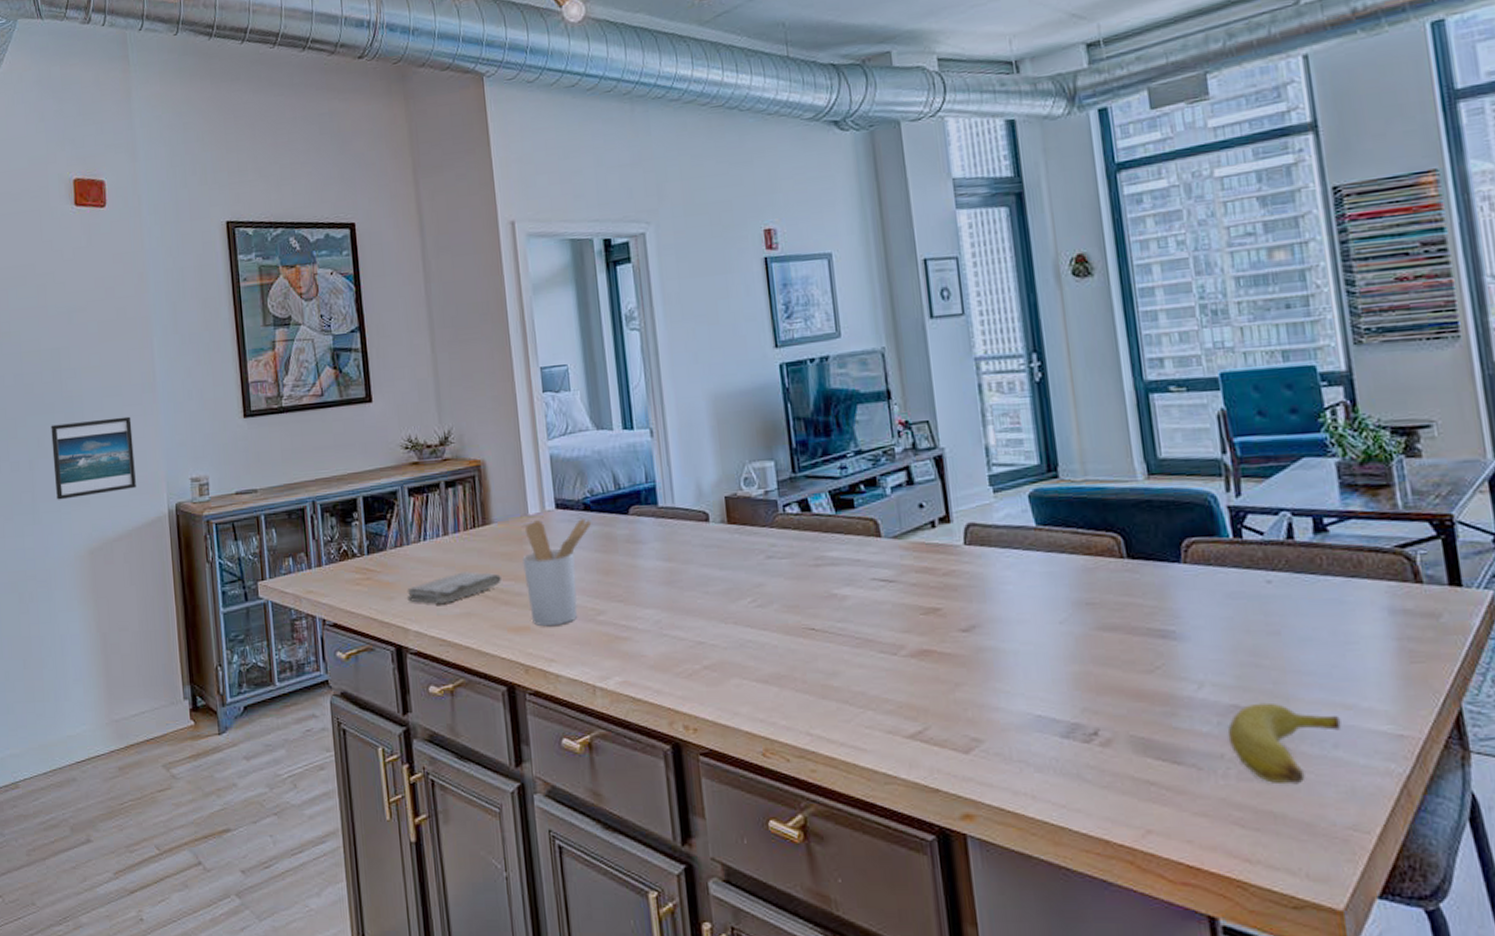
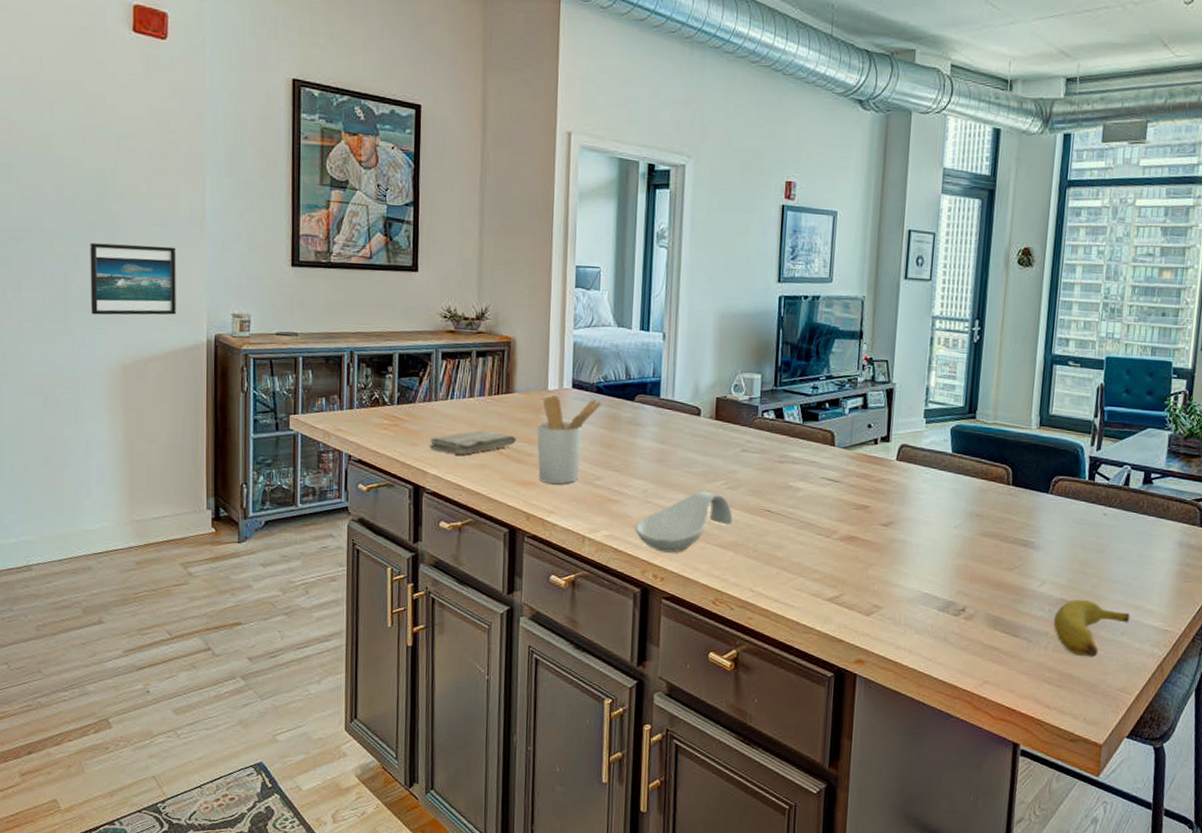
spoon rest: none [652,613,770,696] -> present [635,491,733,553]

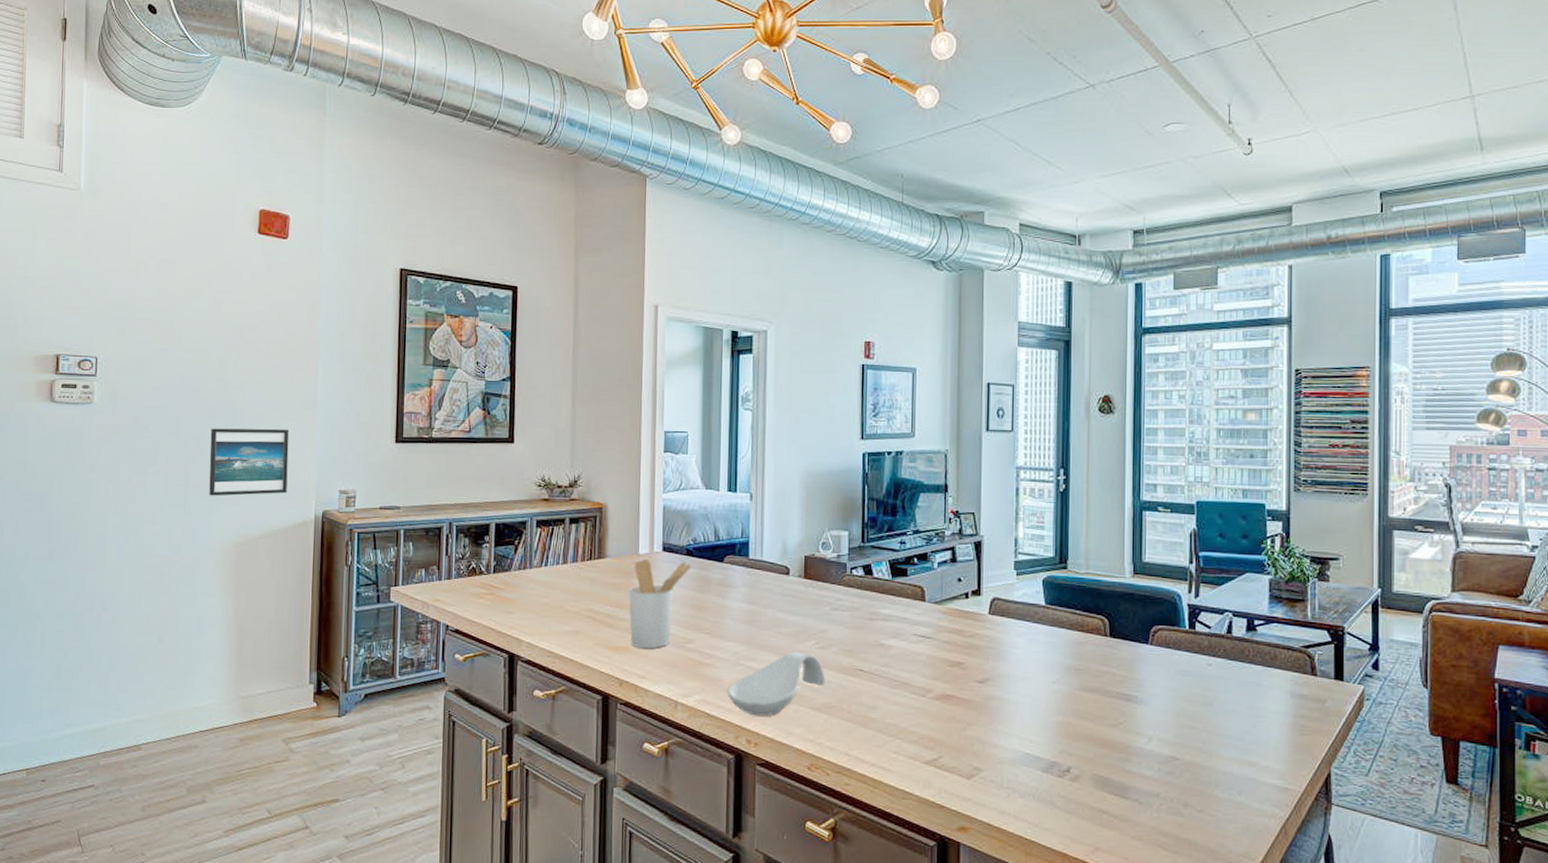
washcloth: present [430,430,516,455] -> none [524,596,608,622]
banana: present [1053,599,1130,658] -> none [1164,756,1246,820]

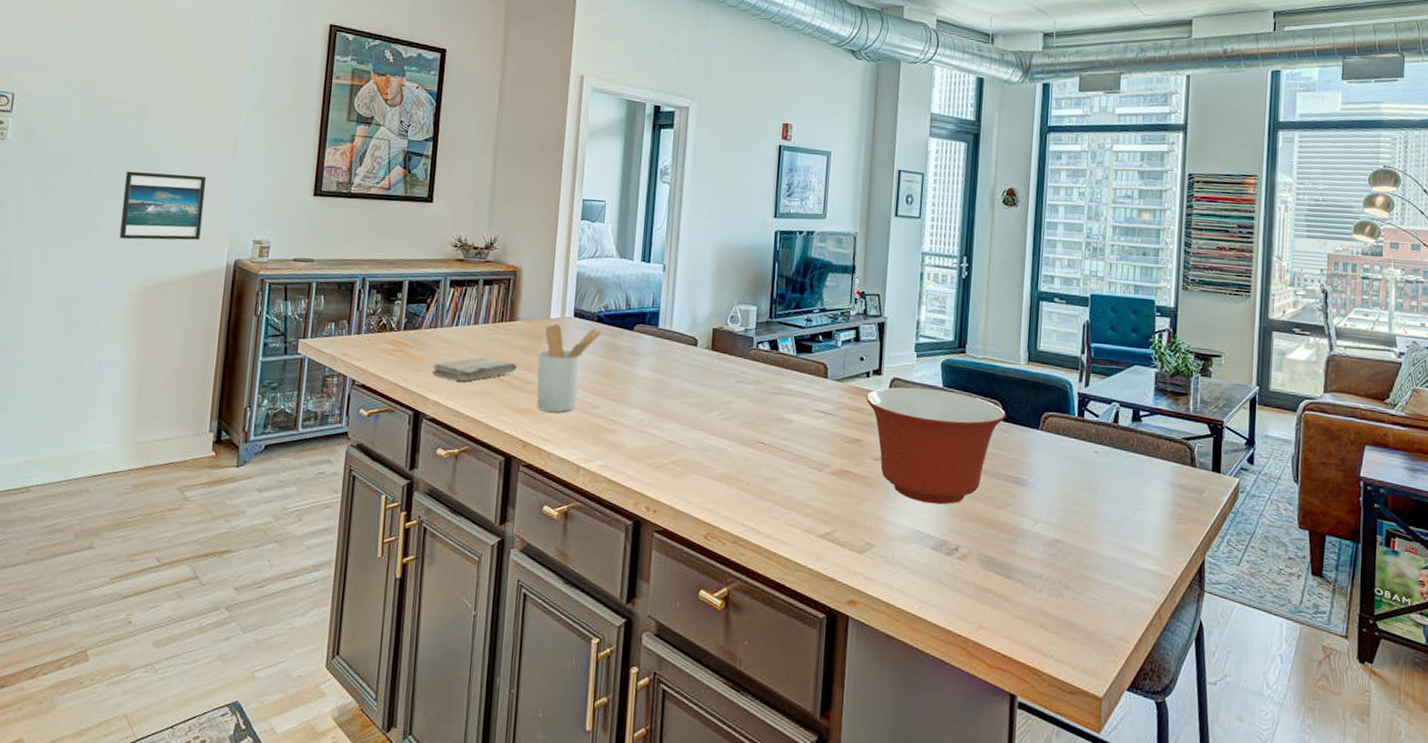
washcloth: none [524,596,608,622] -> present [432,357,517,382]
spoon rest: present [727,651,825,717] -> none [629,421,727,484]
mixing bowl: none [965,606,1113,726] -> present [865,387,1006,505]

